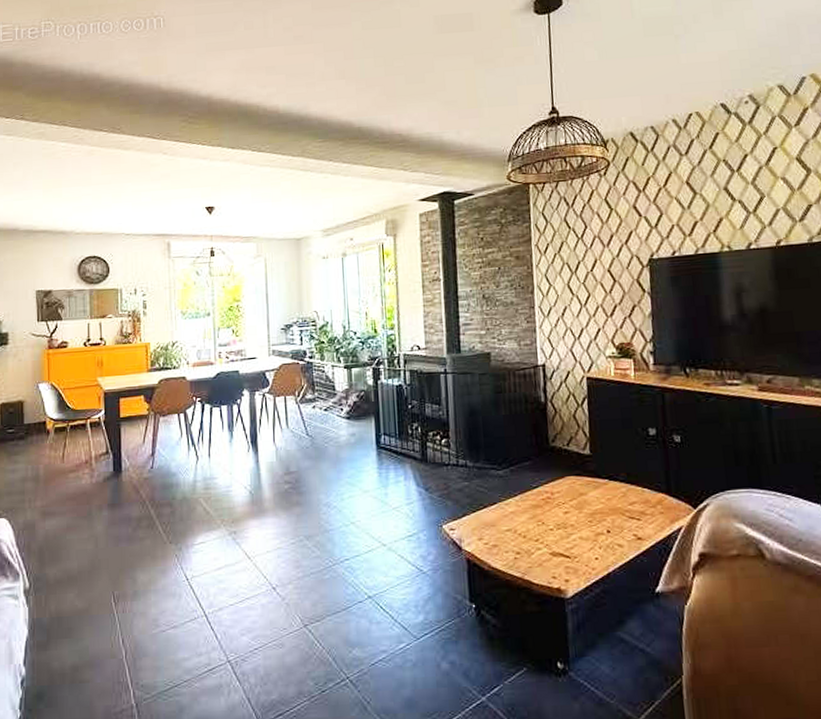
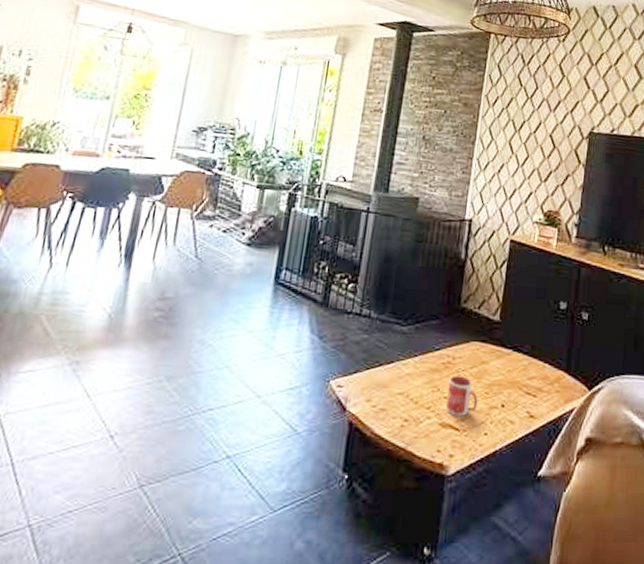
mug: none [551,508,584,545] -> present [446,375,478,416]

